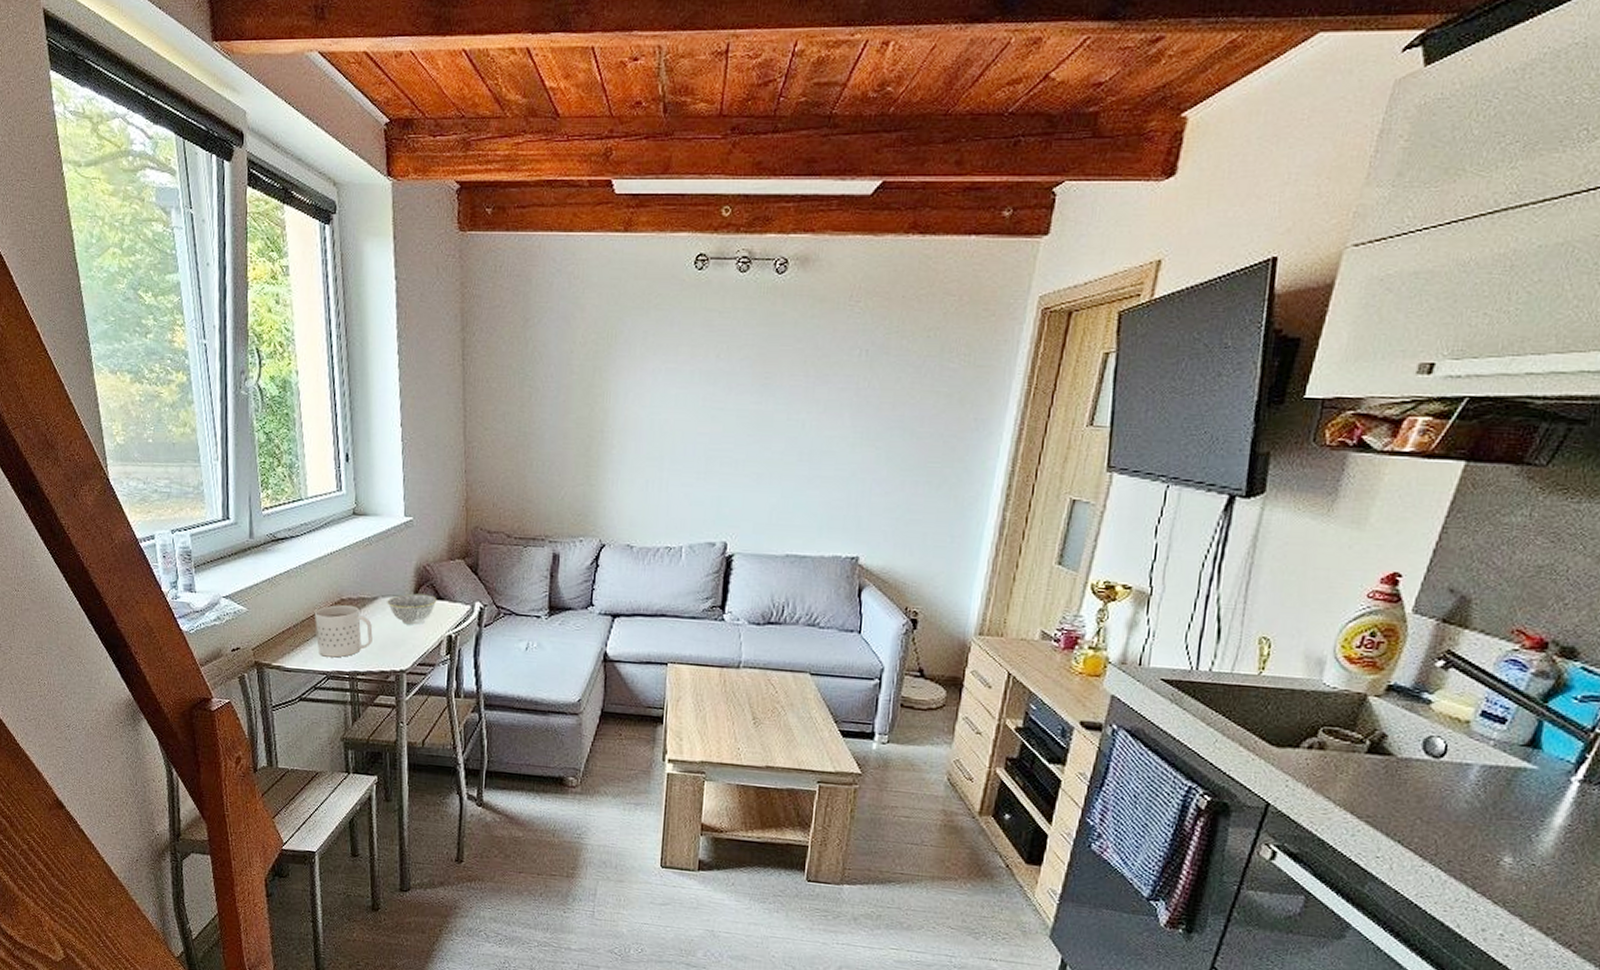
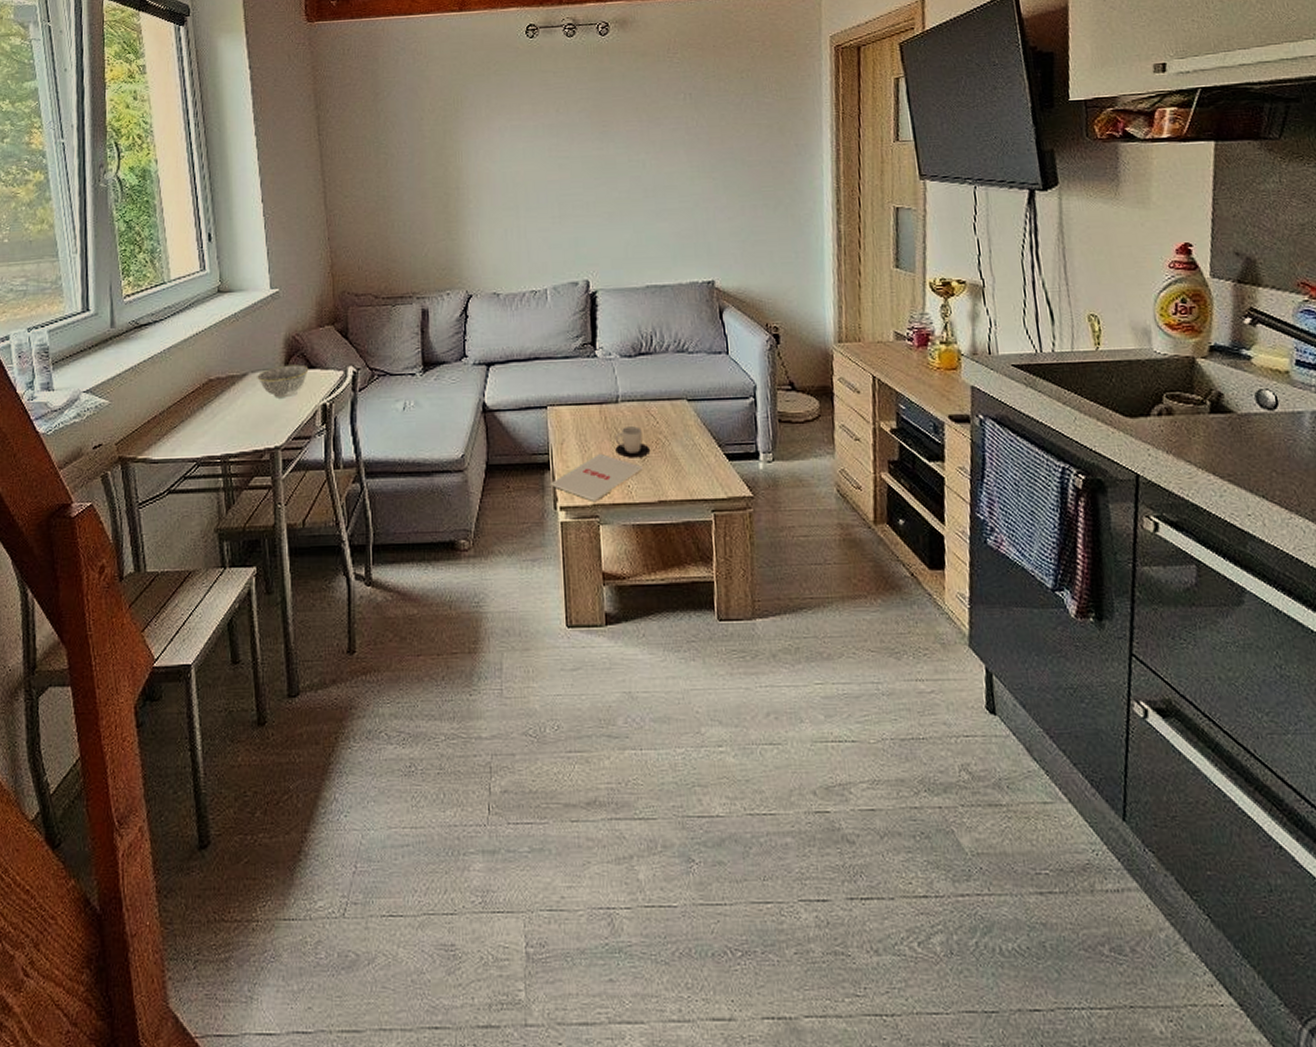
mug: present [314,605,373,658] -> none [181,385,244,443]
magazine: none [661,714,755,760] -> present [549,453,643,503]
cup: none [730,692,765,723] -> present [614,426,650,458]

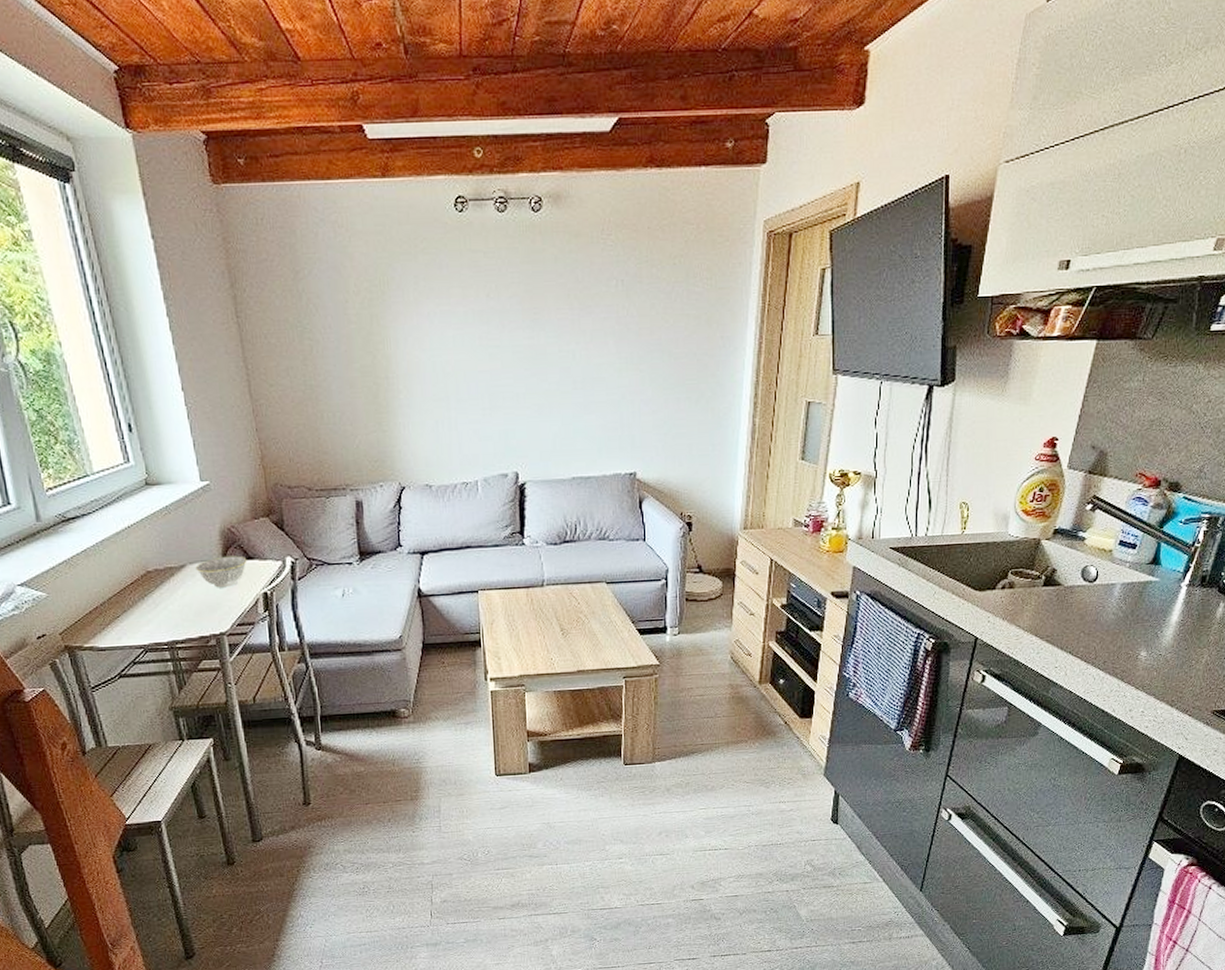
magazine: present [549,453,643,503] -> none [481,631,564,674]
cup: present [614,426,650,458] -> none [540,607,571,635]

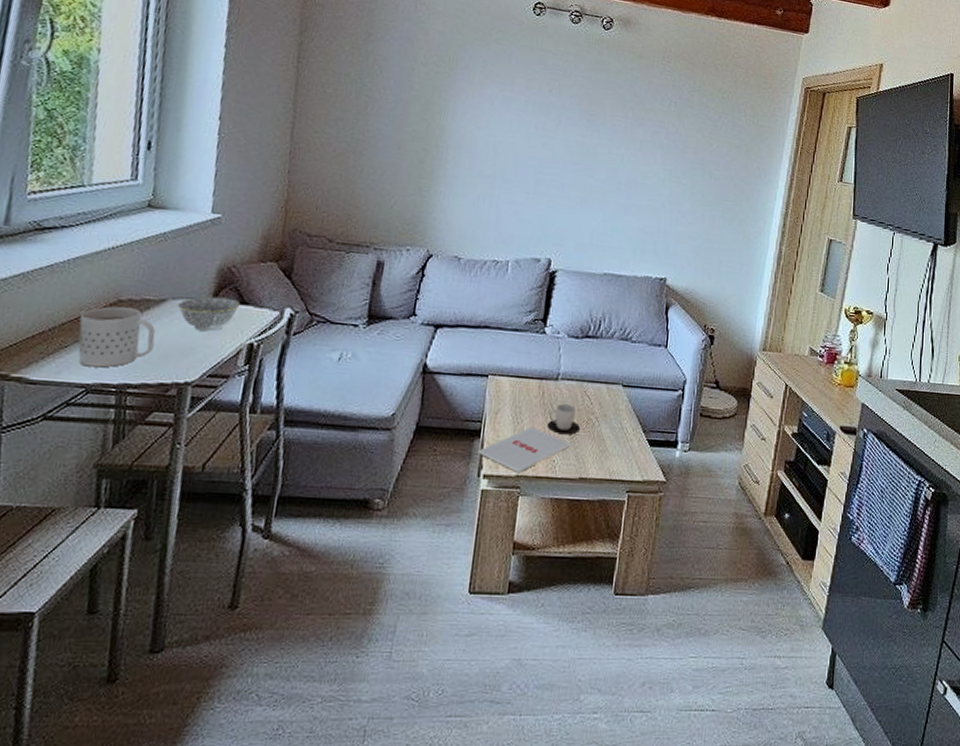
mug: none [120,577,187,631] -> present [77,306,155,368]
magazine: none [481,631,564,674] -> present [477,426,570,474]
cup: none [540,607,571,635] -> present [547,404,580,435]

